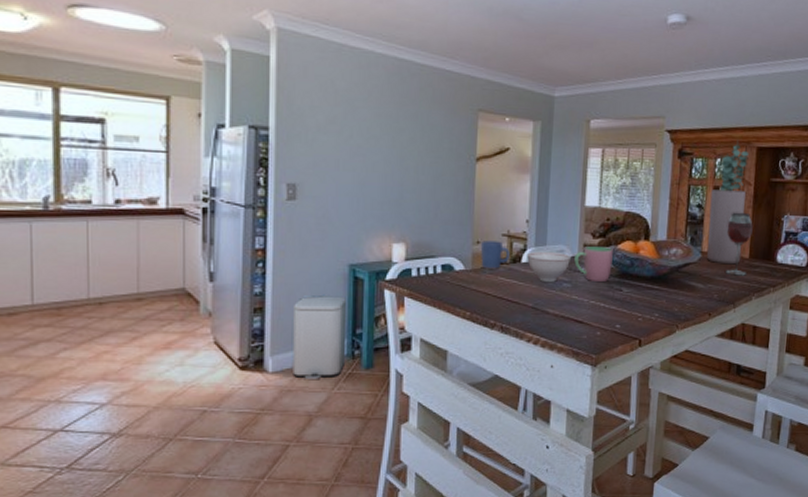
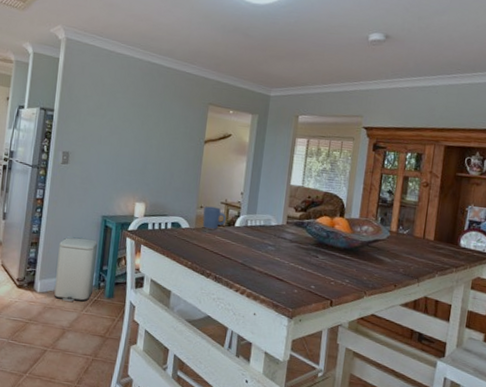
bowl: present [527,251,572,283] -> none [240,218,277,245]
cup: present [574,246,613,283] -> none [278,218,312,249]
vase: present [707,139,749,265] -> none [395,138,437,245]
wineglass: present [726,212,753,276] -> none [411,199,439,256]

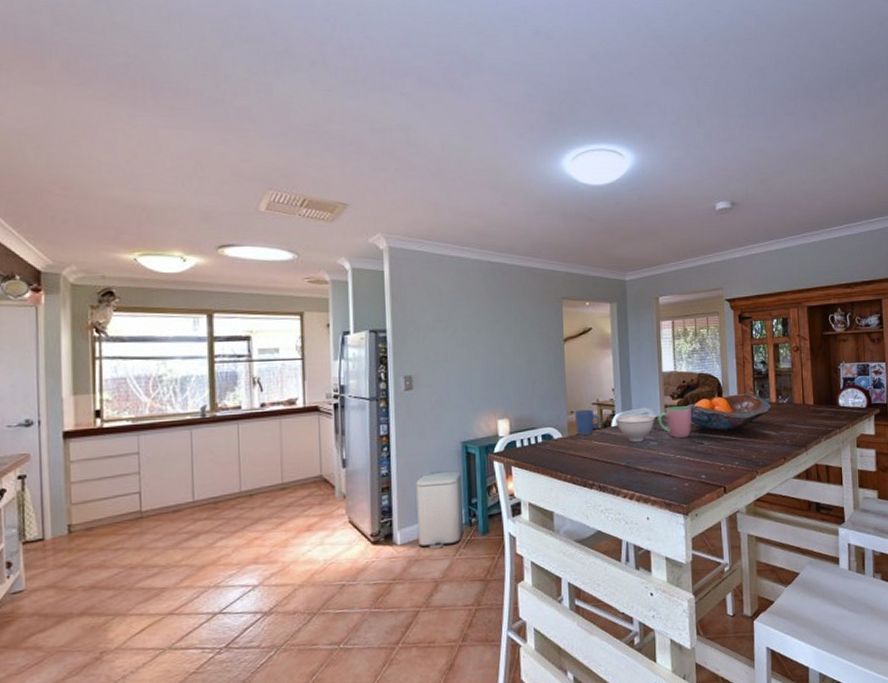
bowl: none [240,218,277,245] -> present [616,414,655,443]
cup: none [278,218,312,249] -> present [658,406,692,439]

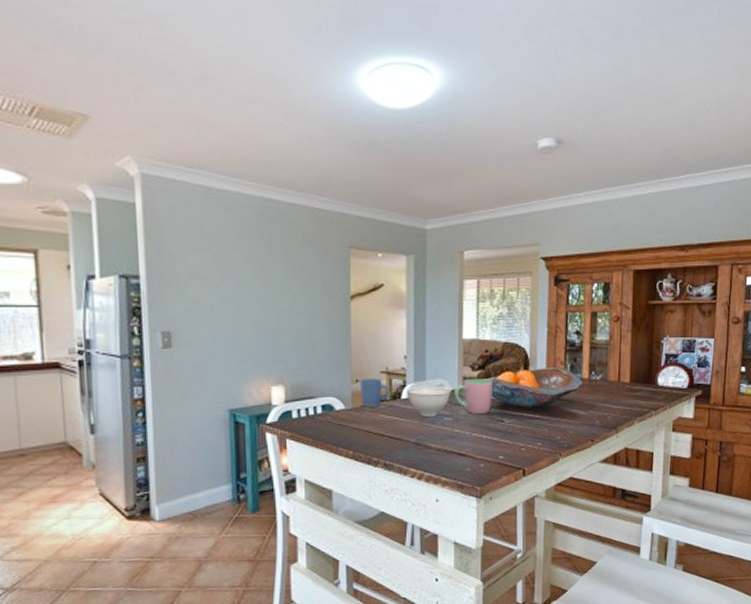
pedal bin: present [416,470,465,550] -> none [176,441,232,527]

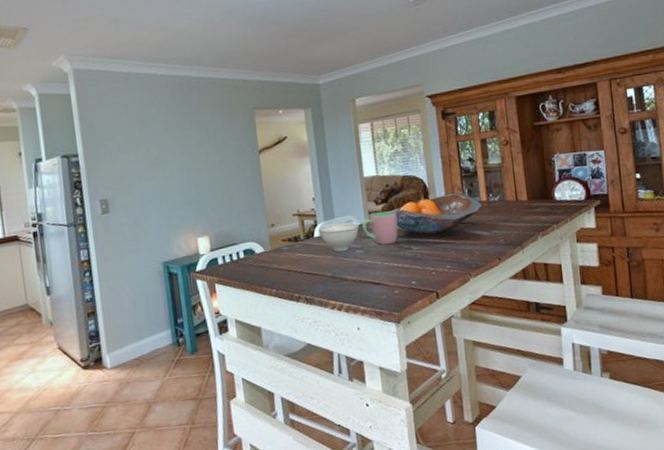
mug: present [361,378,389,408] -> none [276,221,303,249]

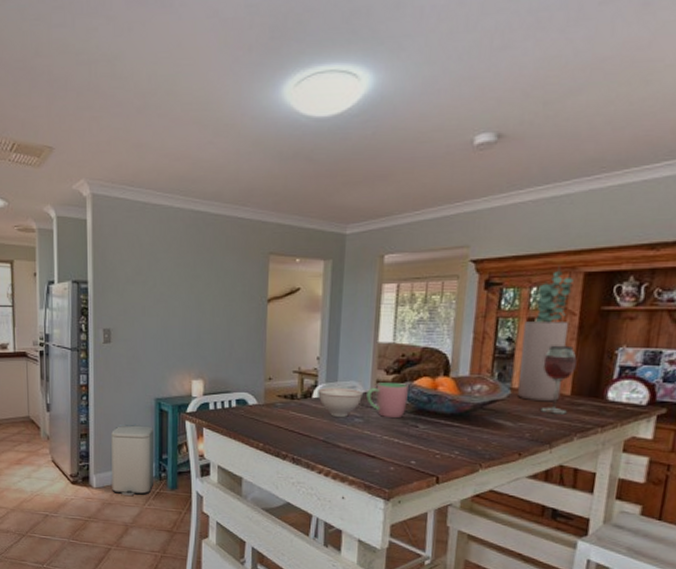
pedal bin: none [120,291,173,371] -> present [111,425,155,497]
vase: none [479,93,520,210] -> present [517,265,574,402]
wineglass: none [500,158,529,219] -> present [540,345,577,415]

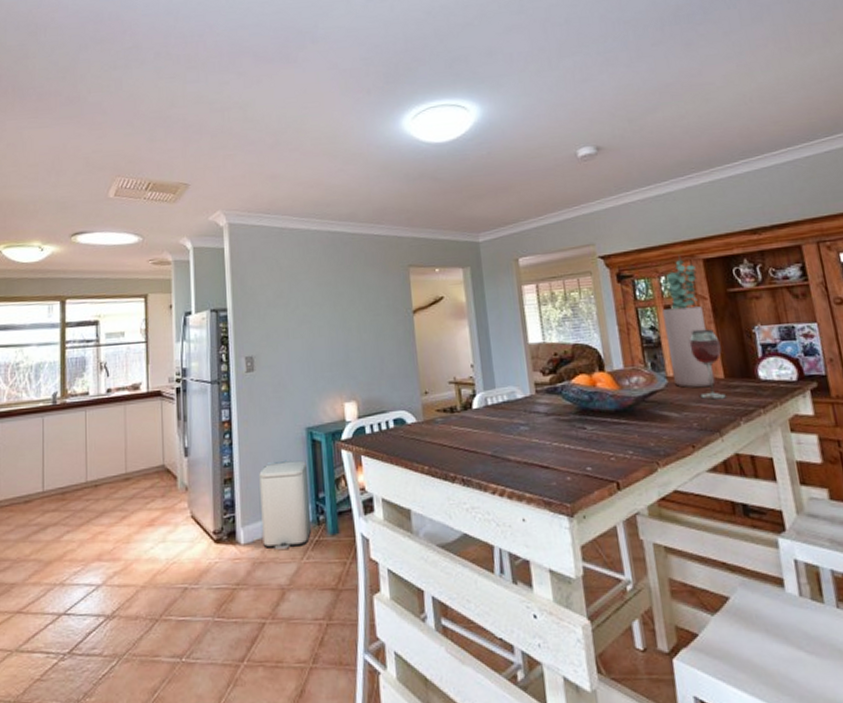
bowl: present [318,387,364,418] -> none [477,393,524,428]
cup: present [366,383,408,419] -> none [527,383,570,423]

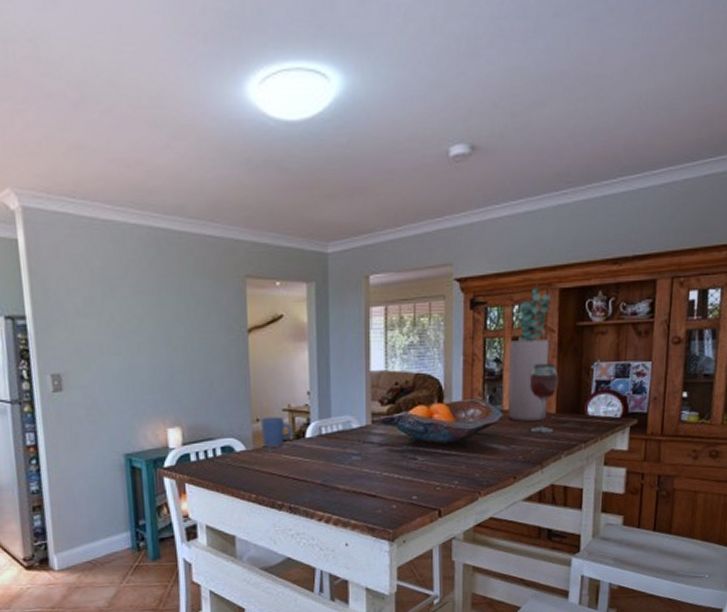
pedal bin: present [259,460,312,551] -> none [72,488,132,576]
mug: none [430,389,460,420] -> present [261,416,292,449]

